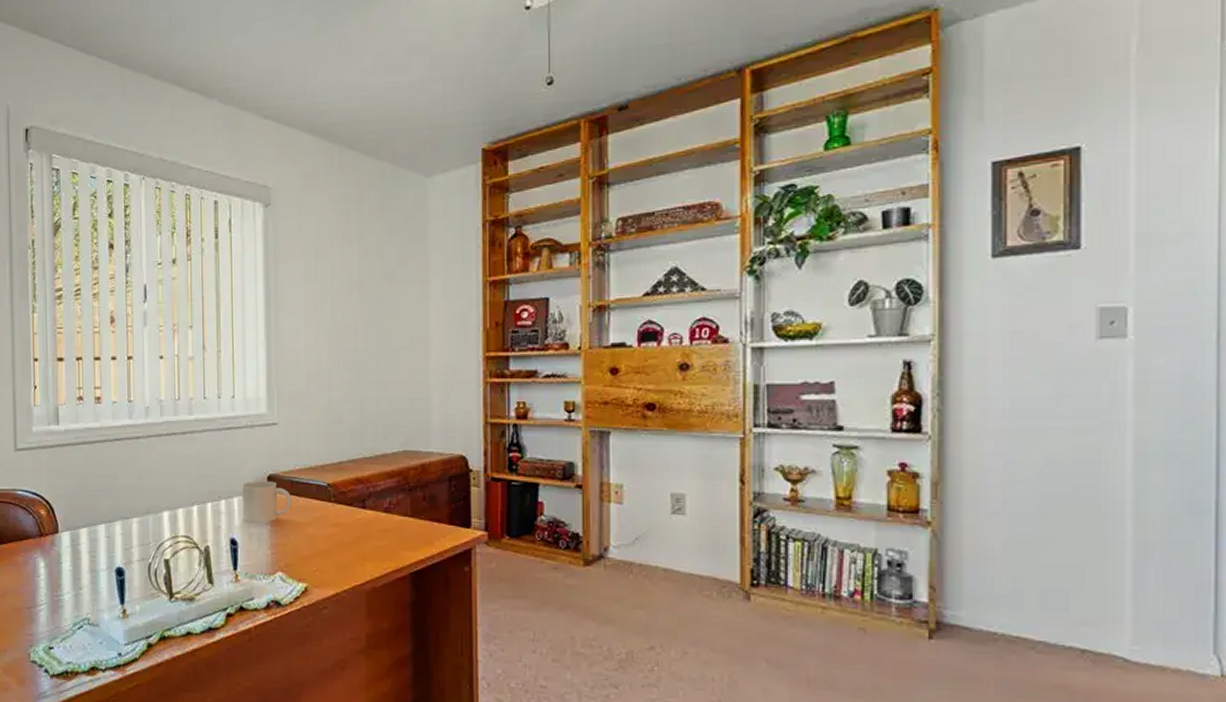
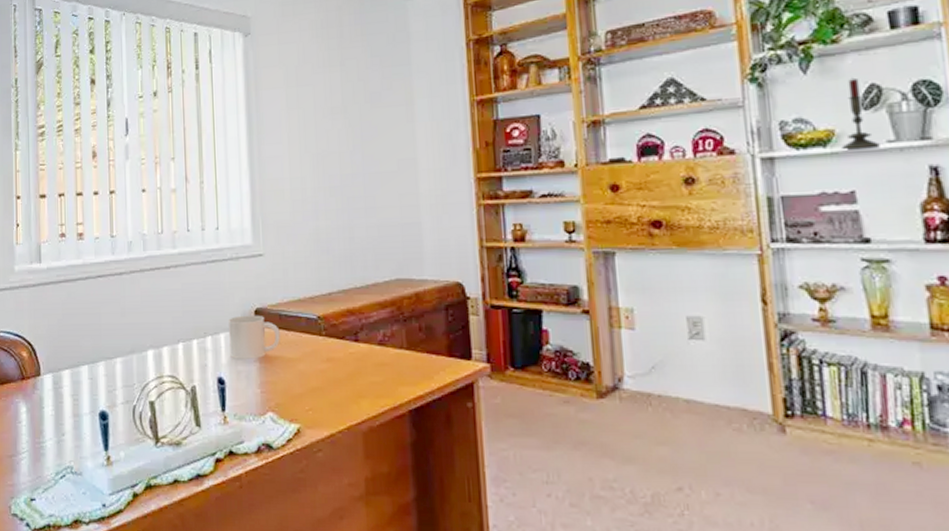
candle: none [826,274,861,345] -> present [841,77,880,152]

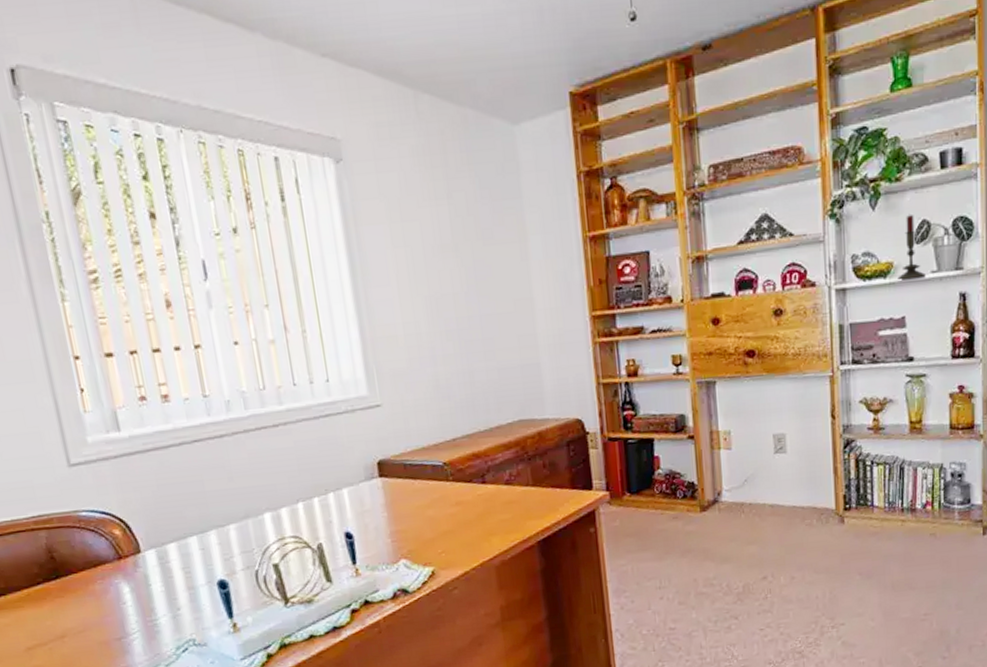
mug: present [227,315,281,361] -> none [349,466,408,513]

